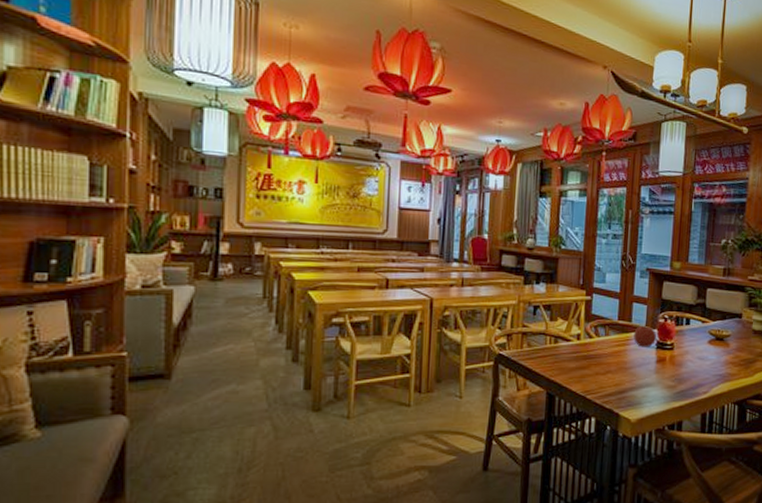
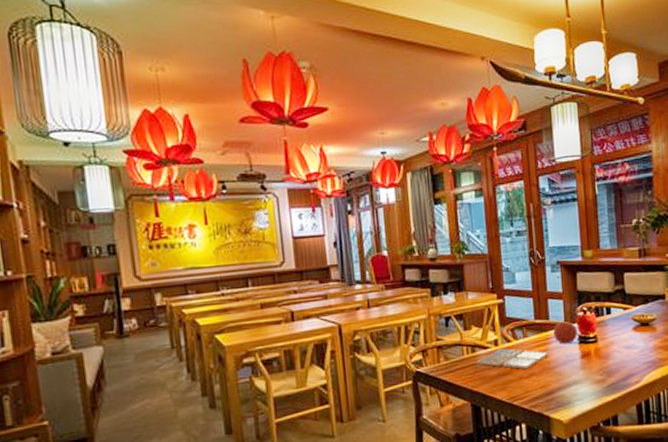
drink coaster: none [558,344,626,367] -> present [477,348,549,370]

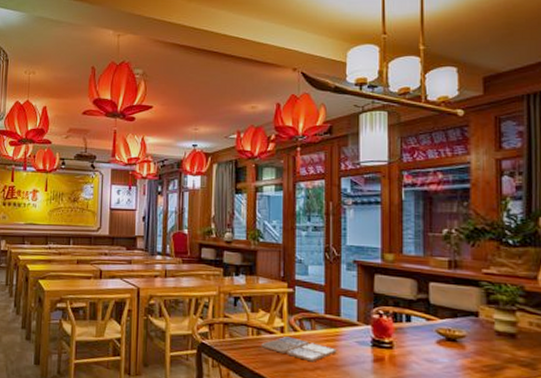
fruit: present [553,319,577,344] -> none [344,319,370,345]

